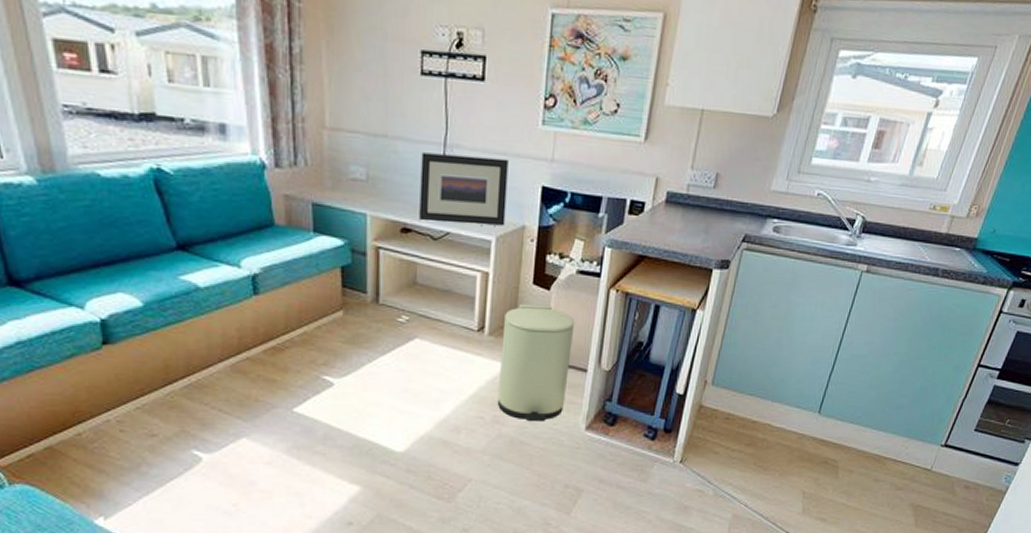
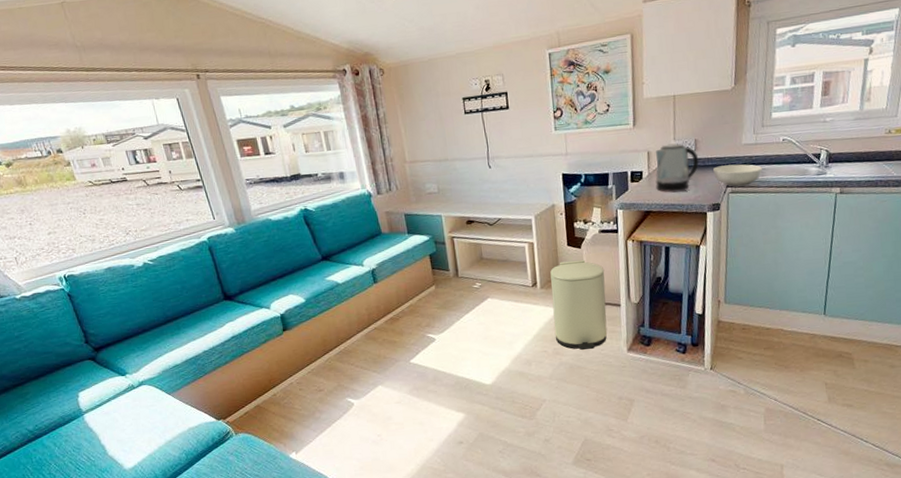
picture frame: present [419,152,509,226] -> none [473,159,540,214]
kettle: none [658,172,717,237] -> present [655,143,700,192]
bowl: none [730,213,789,244] -> present [713,164,763,187]

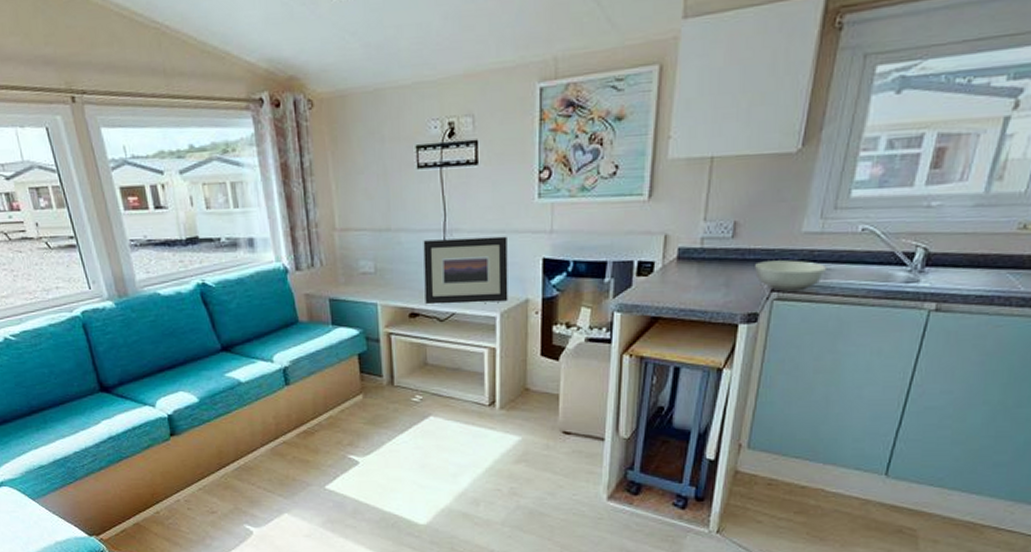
picture frame: none [473,159,540,214] -> present [423,236,508,305]
pedal bin: present [550,259,608,350] -> none [513,375,588,492]
kettle: present [655,143,700,192] -> none [671,225,737,294]

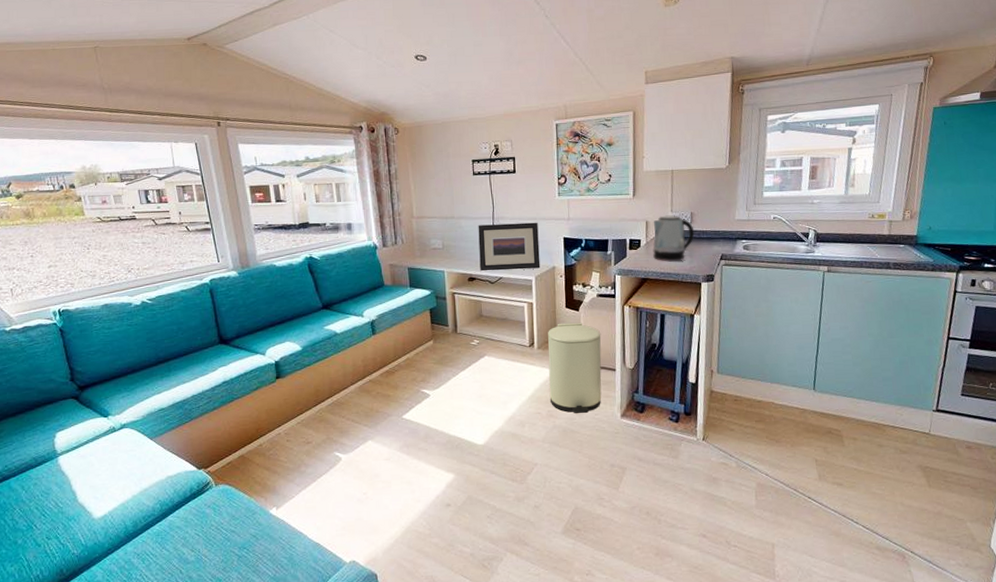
pedal bin: none [513,375,588,492] -> present [548,322,602,413]
kettle: none [671,225,737,294] -> present [652,215,695,262]
bowl: present [755,260,828,292] -> none [708,238,755,260]

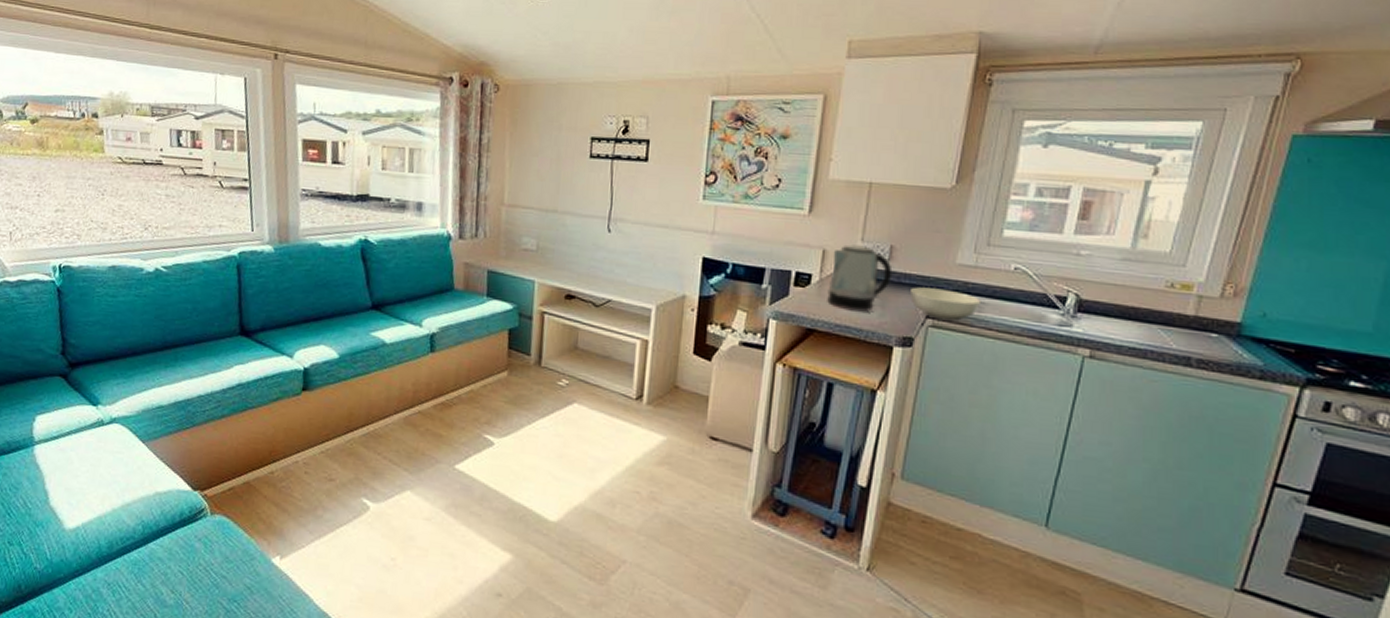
picture frame: present [478,222,541,272] -> none [582,225,670,295]
pedal bin: present [548,322,602,413] -> none [654,373,739,503]
bowl: none [708,238,755,260] -> present [910,287,982,321]

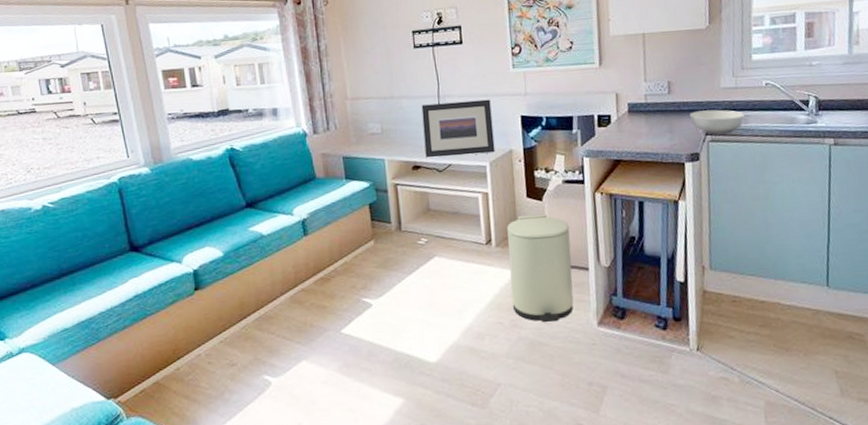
picture frame: none [582,225,670,295] -> present [421,99,496,159]
pedal bin: none [654,373,739,503] -> present [507,213,574,322]
kettle: present [827,244,893,312] -> none [624,85,674,139]

